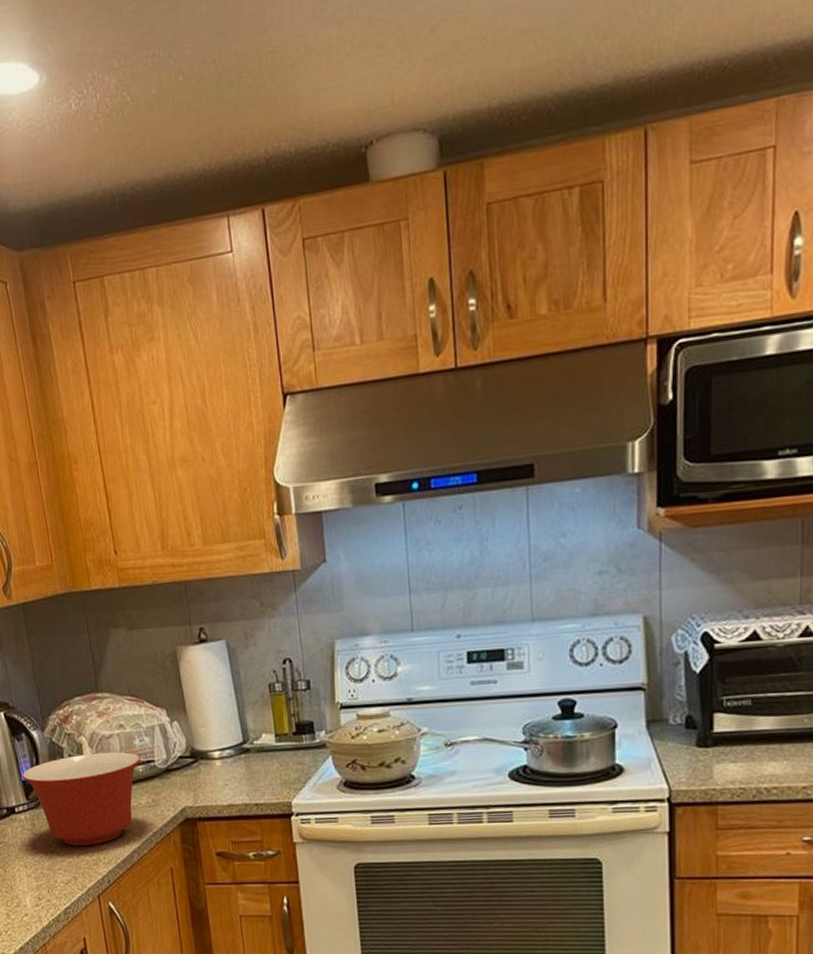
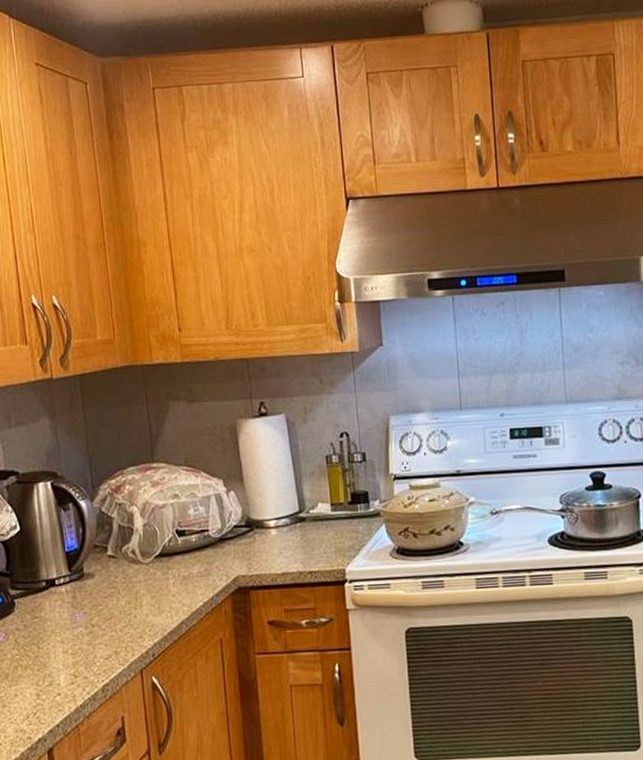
mixing bowl: present [22,751,141,846] -> none [65,521,194,619]

